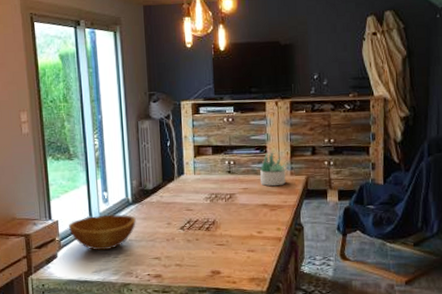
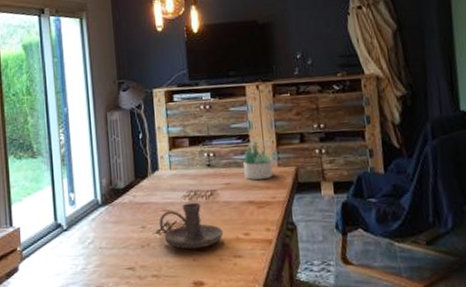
wooden bowl: present [69,215,136,251] -> none [32,218,107,262]
candle holder: none [183,203,240,244] -> present [159,202,224,249]

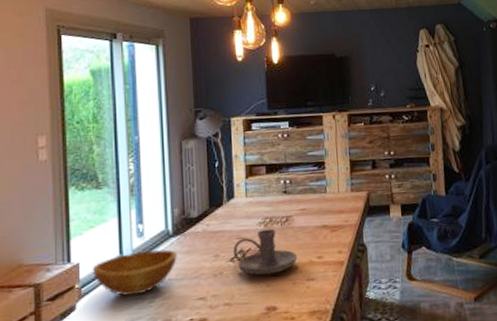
wooden bowl: none [32,218,107,262] -> present [93,249,177,297]
succulent plant: present [243,141,273,180] -> none [318,168,346,205]

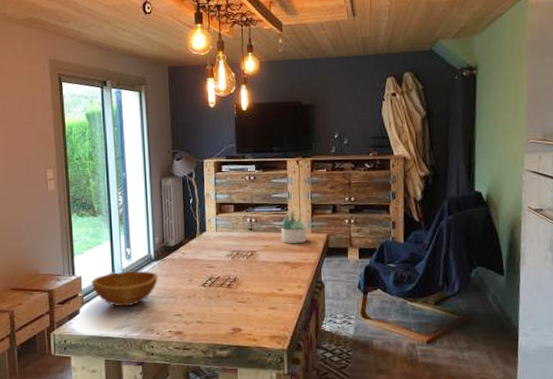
candle holder: present [233,228,298,276] -> none [204,261,261,301]
succulent plant: none [318,168,346,205] -> present [281,210,307,244]

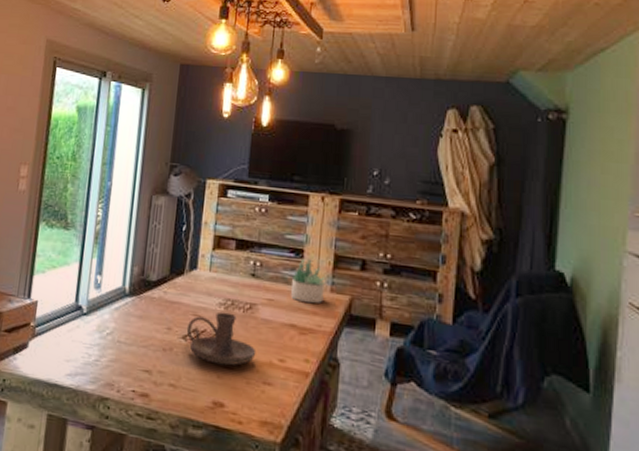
wooden bowl: present [92,271,158,307] -> none [48,303,130,350]
candle holder: none [204,261,261,301] -> present [186,311,257,366]

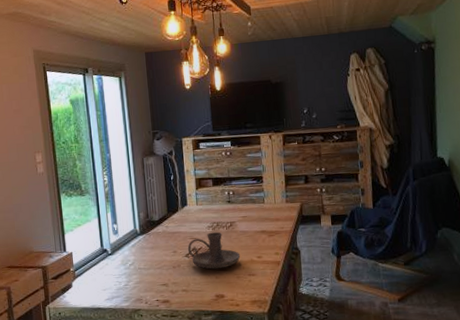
succulent plant: present [291,258,326,304] -> none [257,182,282,214]

